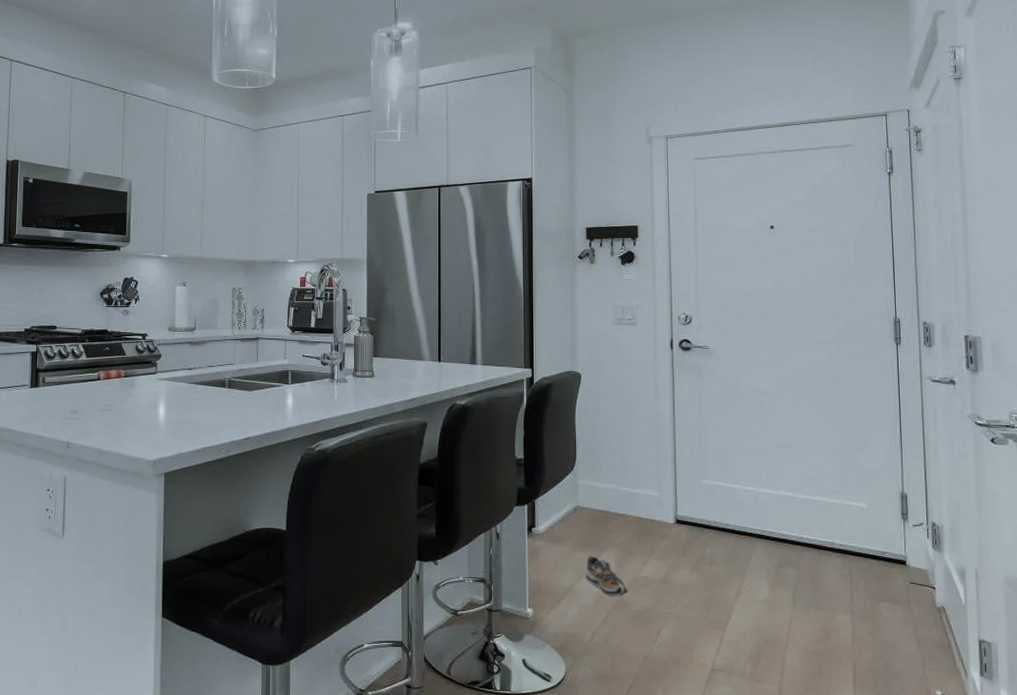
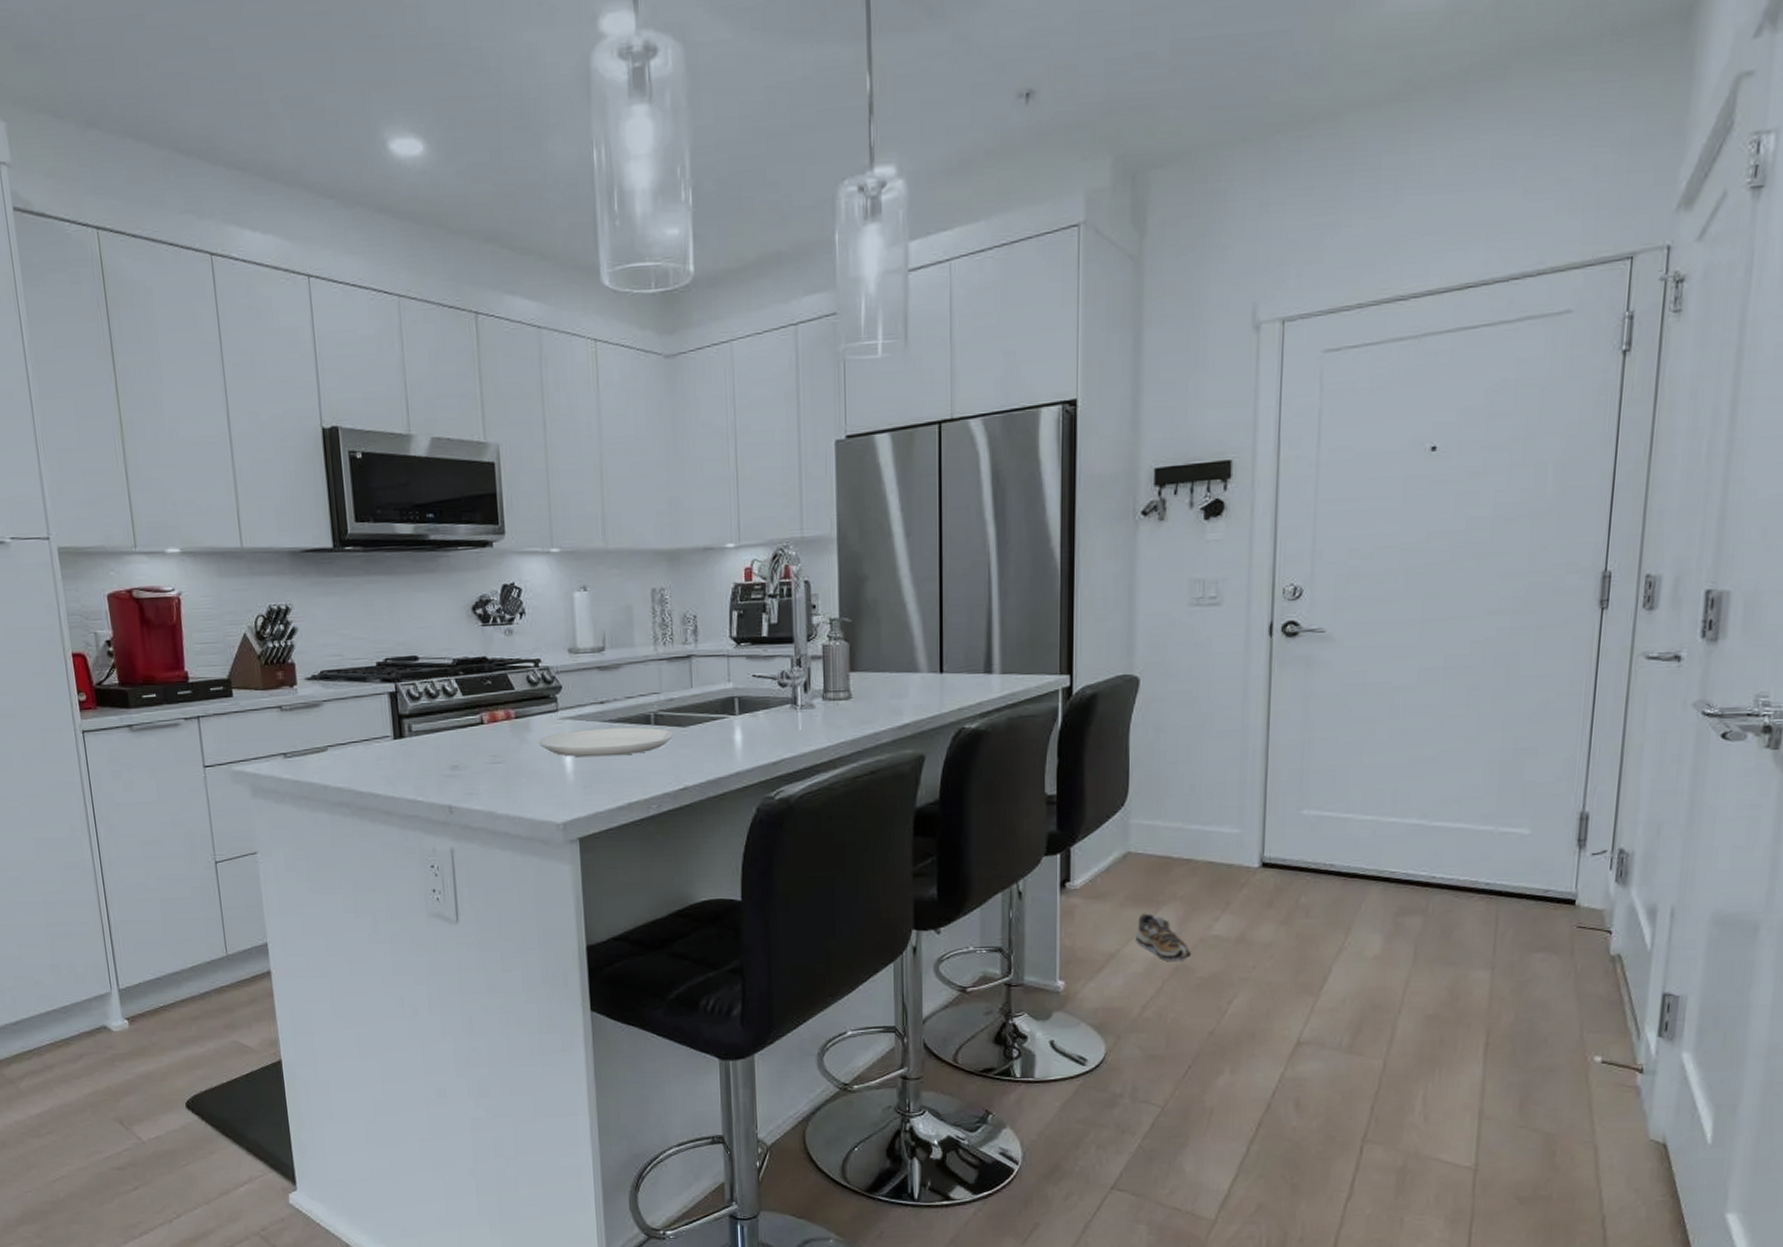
plate: none [139,388,243,410] -> present [537,727,675,757]

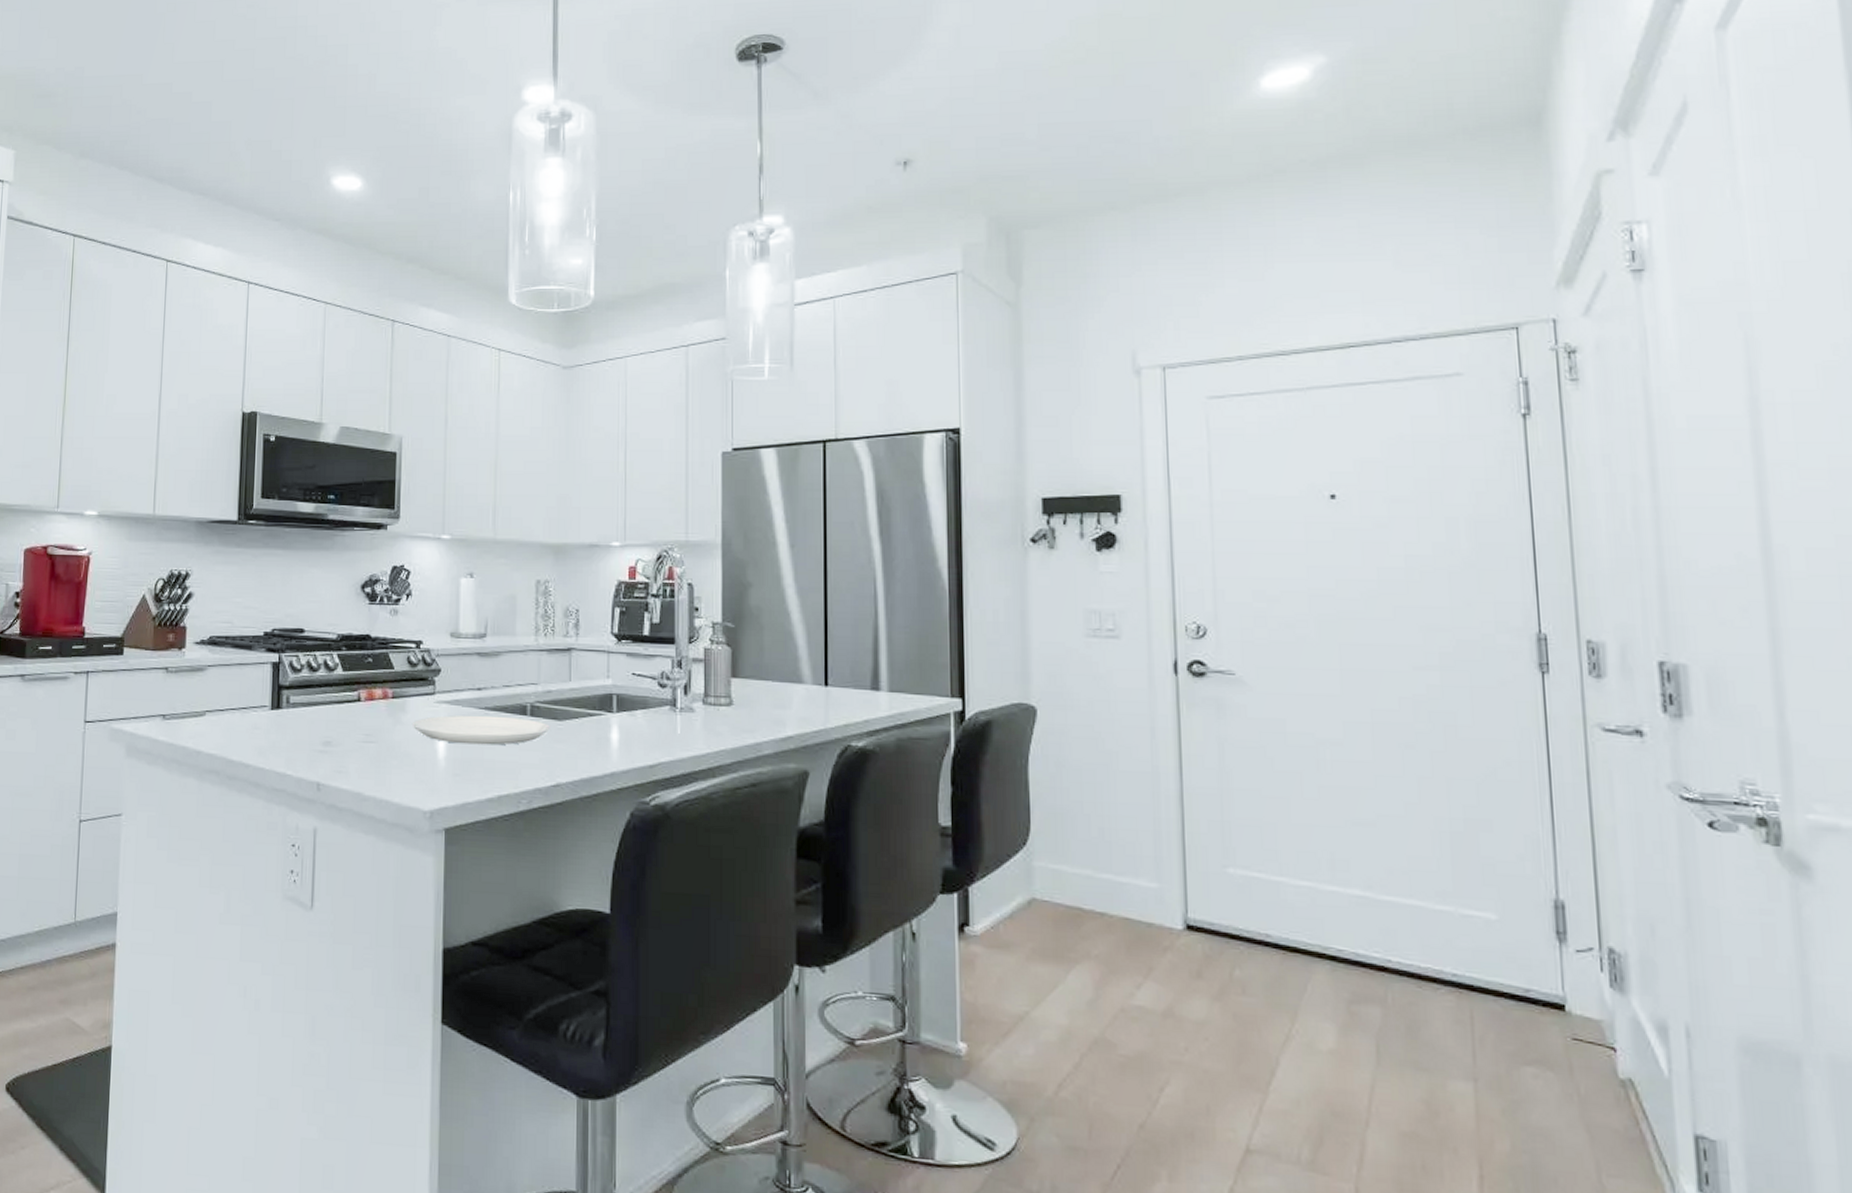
shoe: present [1136,913,1192,962] -> none [1047,971,1112,1033]

